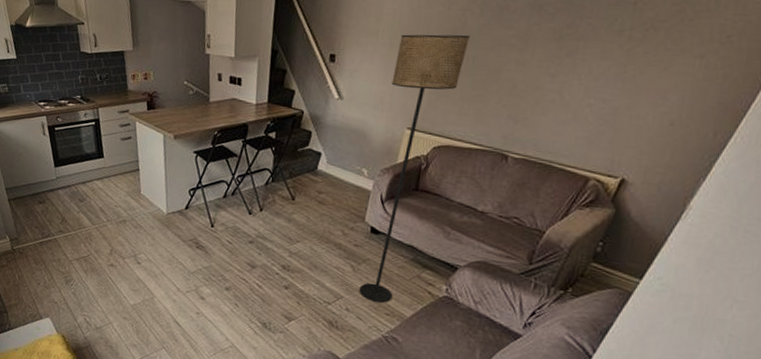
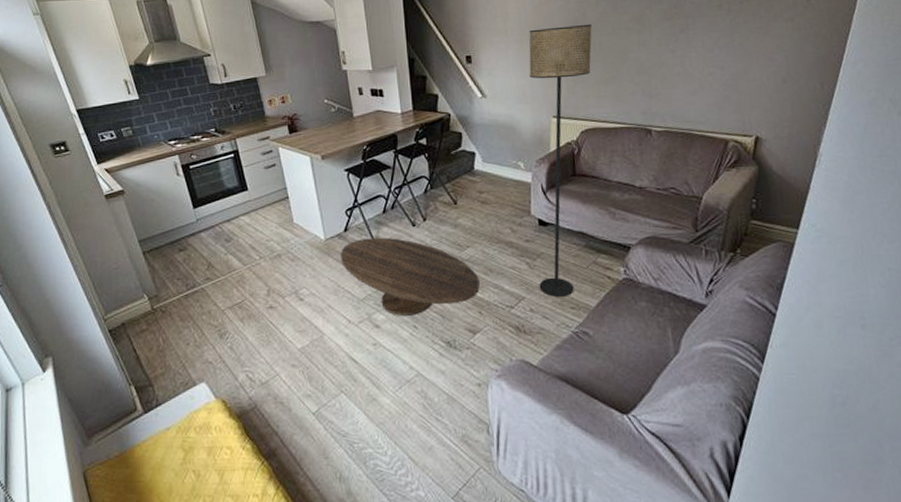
coffee table: none [178,218,303,295] -> present [340,237,480,316]

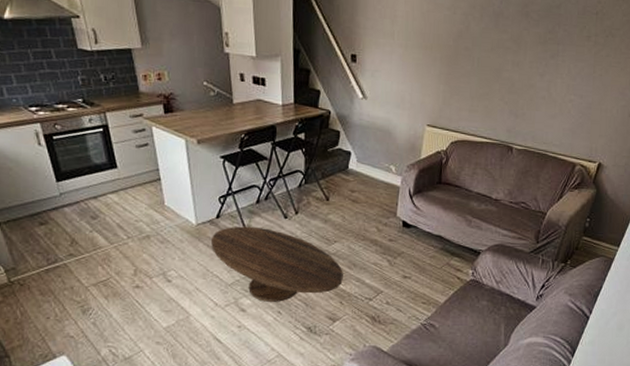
floor lamp: present [529,23,592,297] -> none [396,36,473,293]

